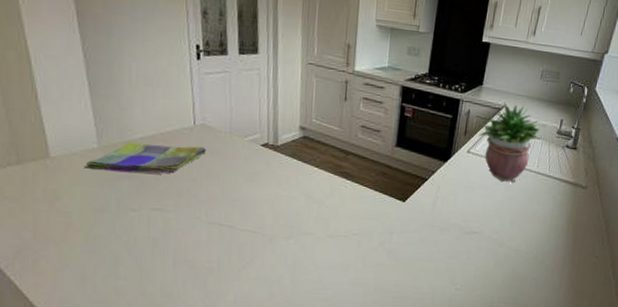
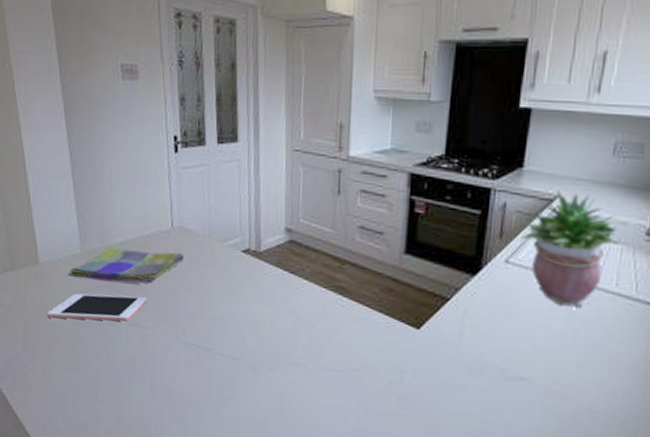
cell phone: none [61,184,170,208] -> present [47,293,148,322]

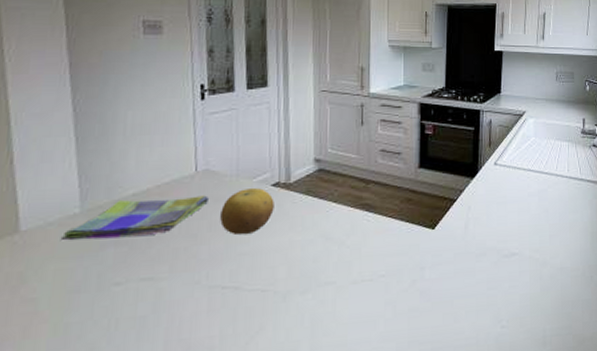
cell phone: present [47,293,148,322] -> none [26,247,165,293]
fruit: none [194,251,245,298] -> present [220,188,274,234]
potted plant: present [521,190,627,309] -> none [504,107,570,193]

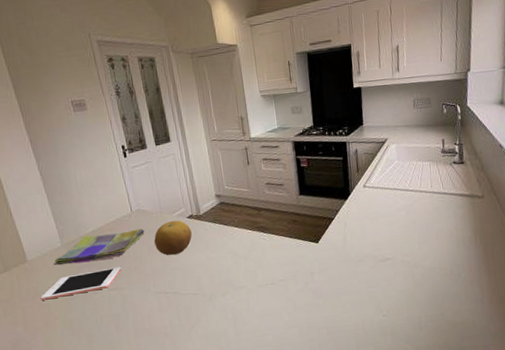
cell phone: none [26,247,165,293] -> present [41,266,122,301]

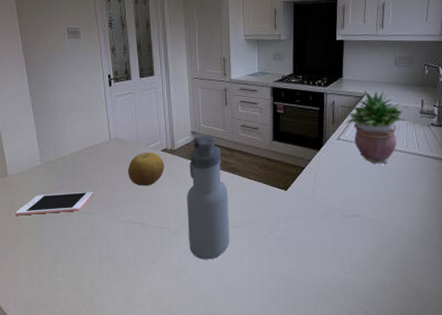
dish towel: present [53,228,144,266] -> none [31,156,119,183]
water bottle: none [216,196,266,321] -> present [187,135,229,260]
potted plant: none [370,134,430,208] -> present [346,90,408,165]

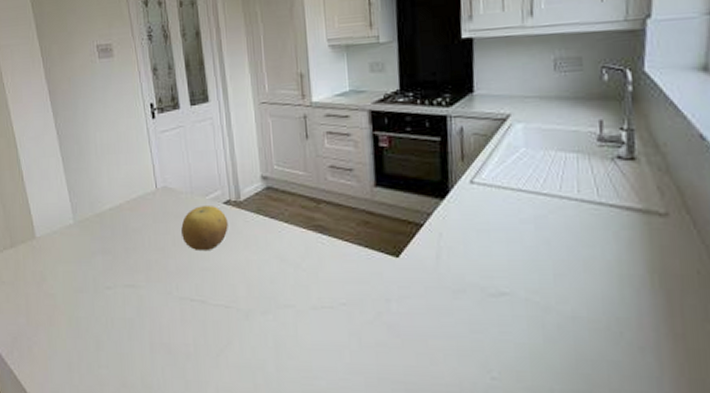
cell phone: present [16,191,94,216] -> none [47,258,140,289]
water bottle: present [187,135,229,260] -> none [260,181,321,352]
potted plant: present [346,90,408,165] -> none [481,109,578,219]

